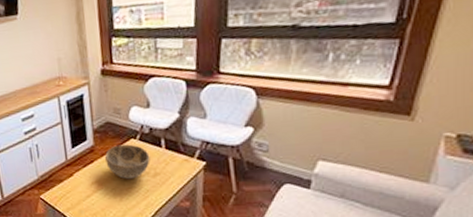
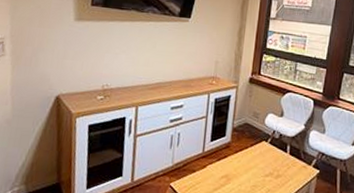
decorative bowl: present [105,144,150,180] -> none [238,145,276,178]

